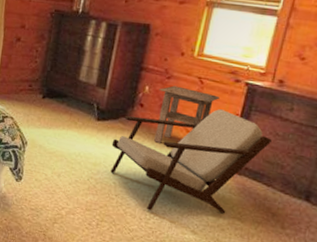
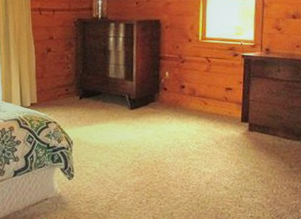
armchair: present [110,109,272,214] -> none [146,80,270,178]
side table: present [154,85,220,143] -> none [177,67,225,119]

